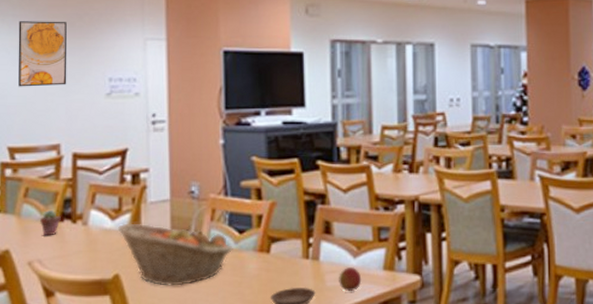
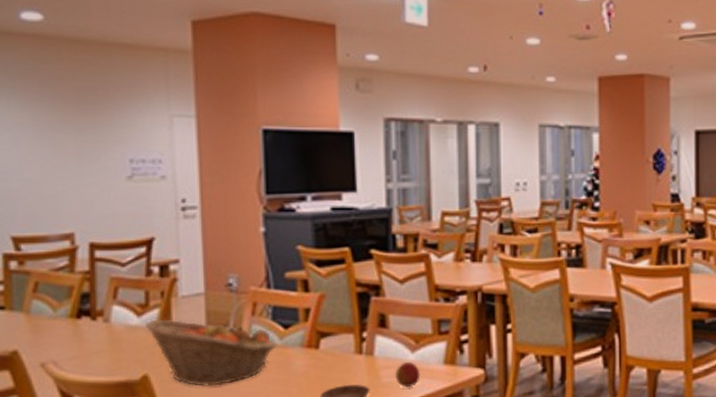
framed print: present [18,21,67,87] -> none [19,94,80,169]
potted succulent: present [40,210,61,236] -> none [53,307,78,335]

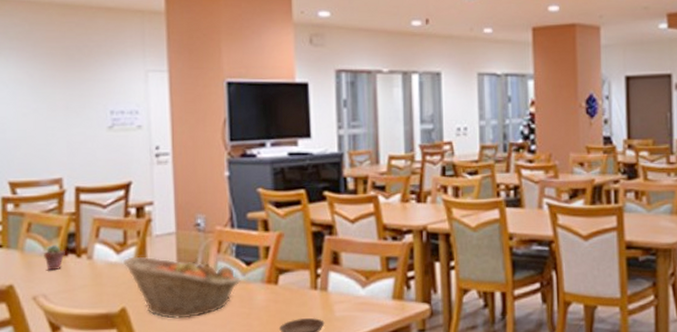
potted succulent: none [53,307,78,335] -> present [44,245,65,271]
apple: present [395,362,421,387] -> none [348,297,371,321]

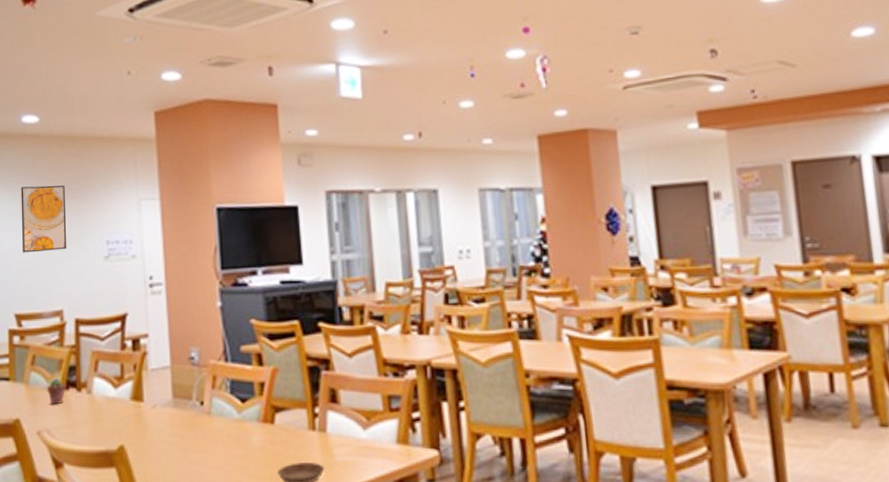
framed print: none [16,53,67,121] -> present [21,185,67,253]
fruit basket: present [123,256,241,319] -> none [121,391,236,459]

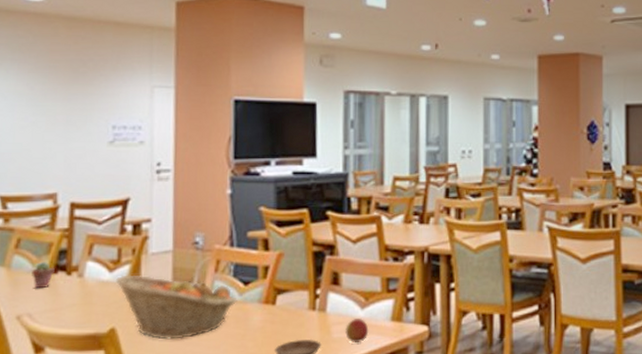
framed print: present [21,185,67,253] -> none [14,66,69,134]
fruit basket: none [121,391,236,459] -> present [116,275,237,340]
apple: none [348,440,374,467] -> present [345,319,369,342]

